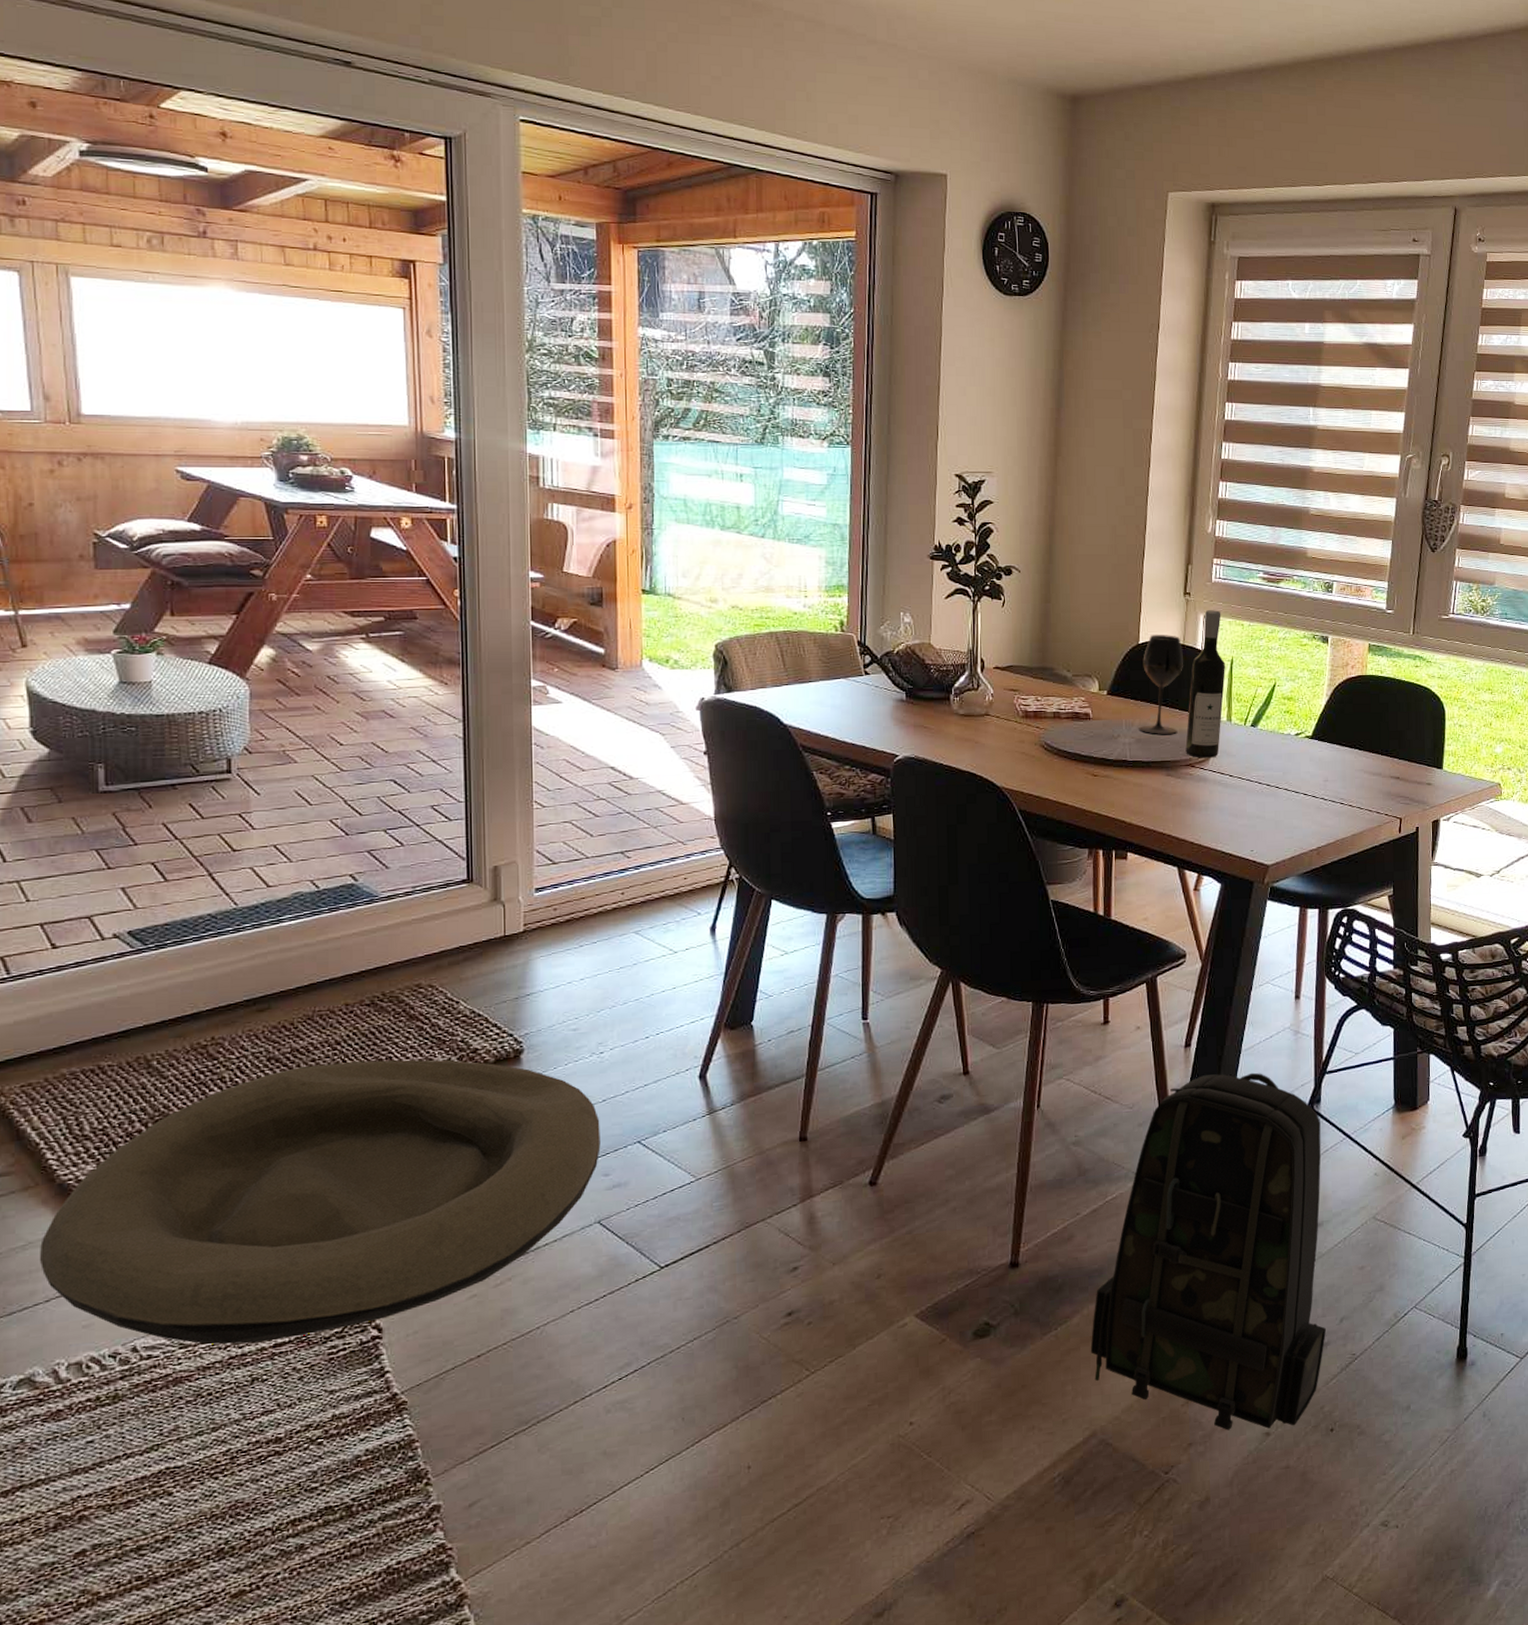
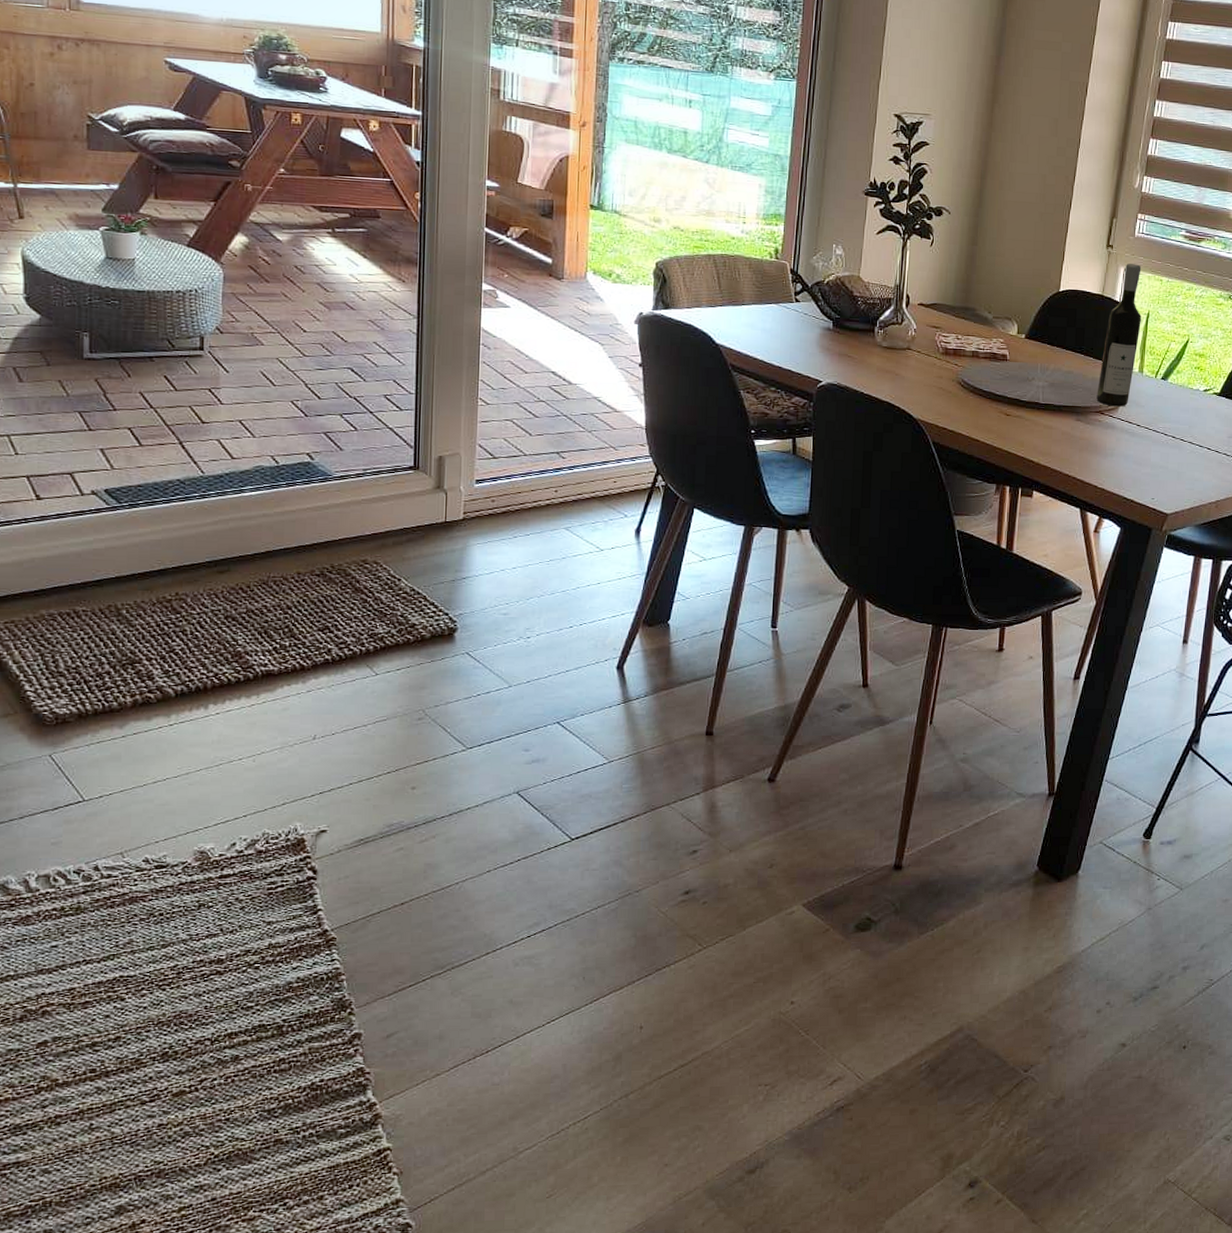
dog bed: present [39,1059,601,1345] -> none [15,626,524,873]
backpack: present [1090,1072,1326,1431] -> none [963,707,1198,1040]
wineglass: present [1139,635,1183,735] -> none [1053,284,1101,381]

